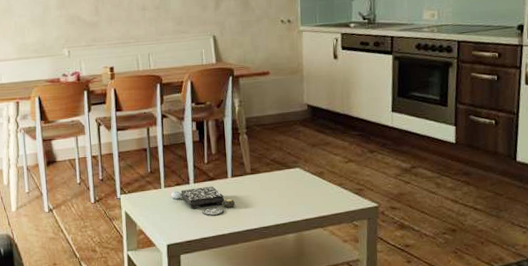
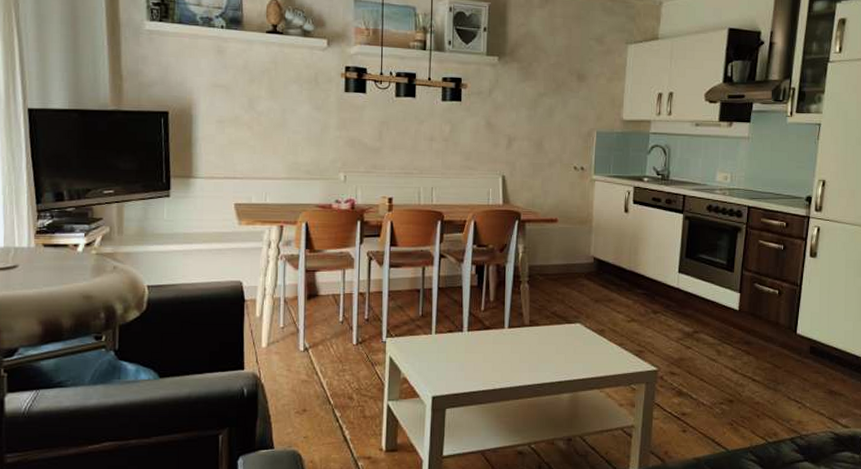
board game: present [170,186,235,216] -> none [441,335,509,369]

